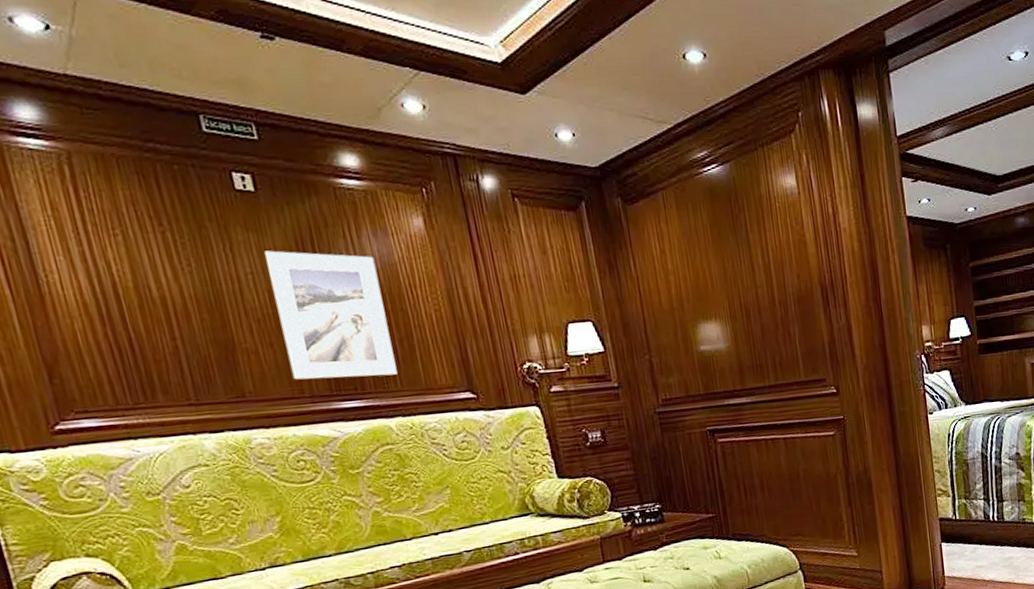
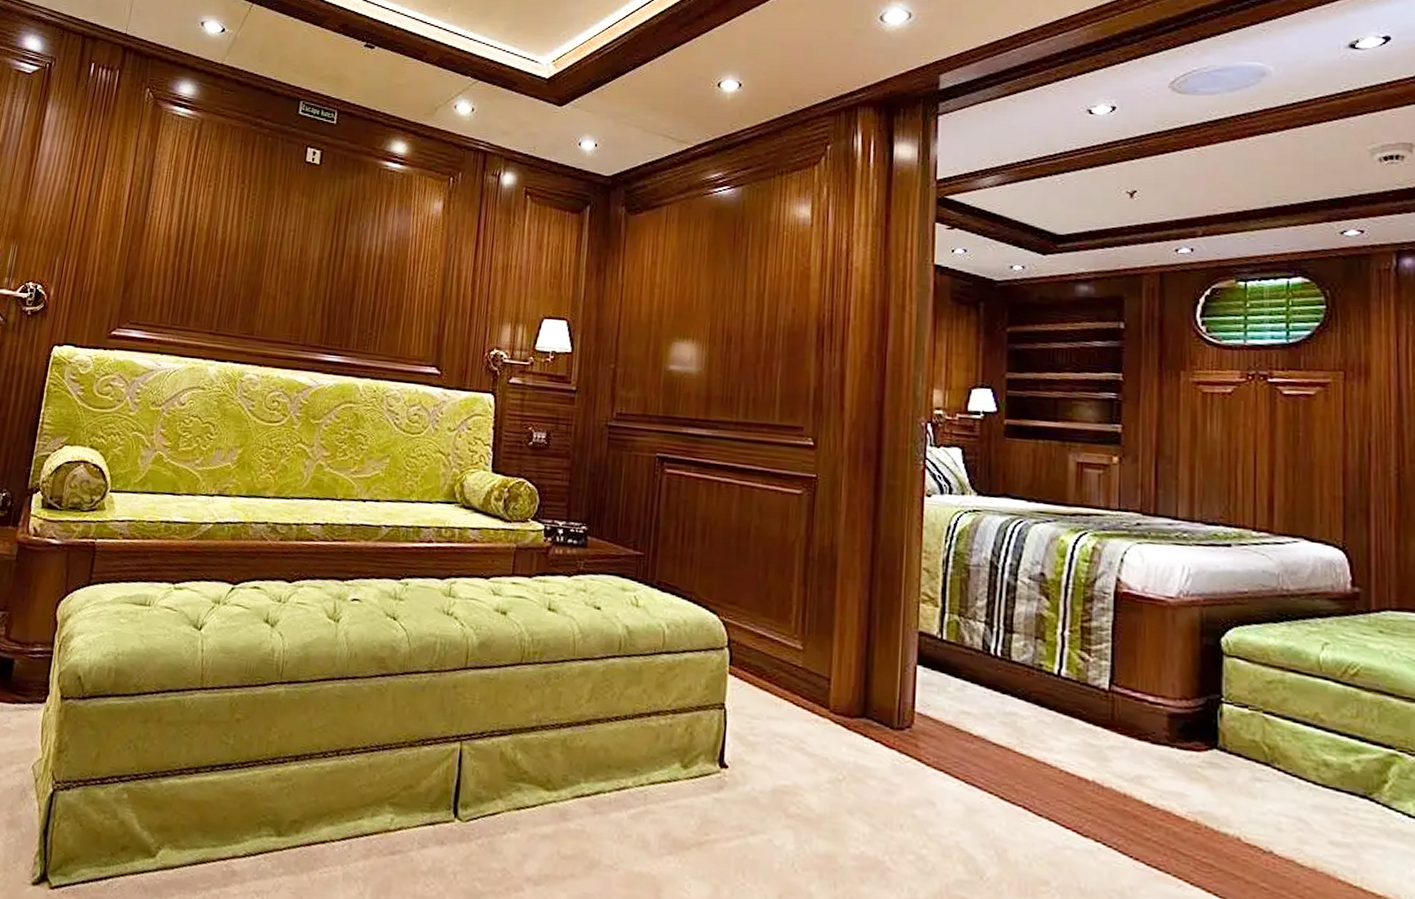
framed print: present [263,250,398,380] -> none [294,214,393,339]

